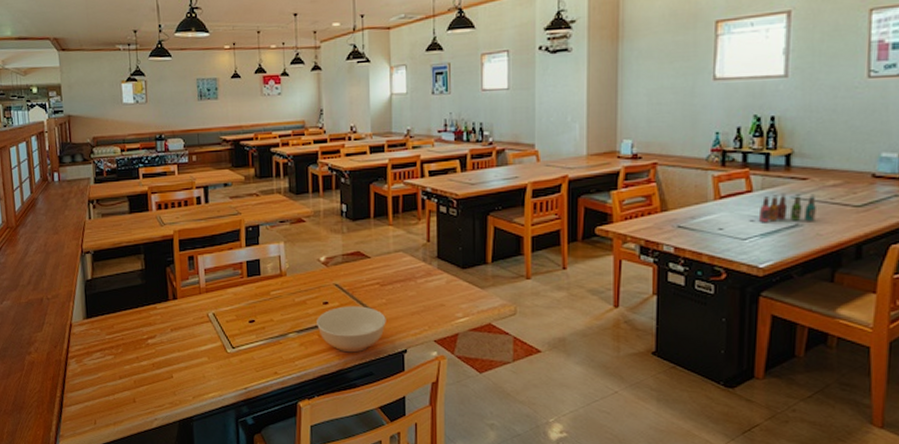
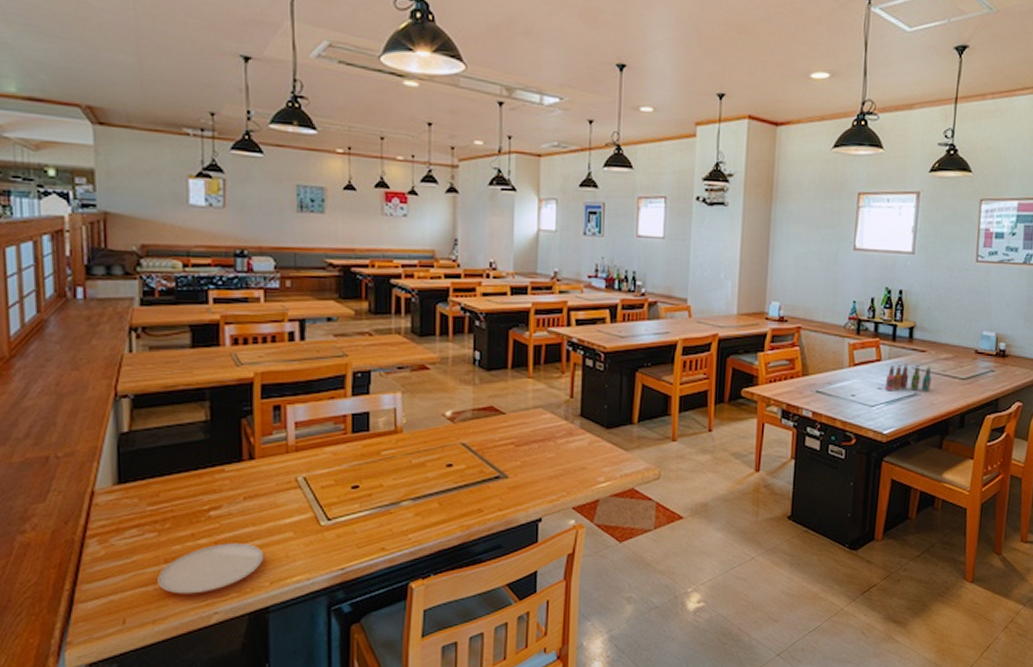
plate: none [115,365,188,404] -> present [157,543,264,594]
bowl: present [317,306,386,353] -> none [437,469,520,523]

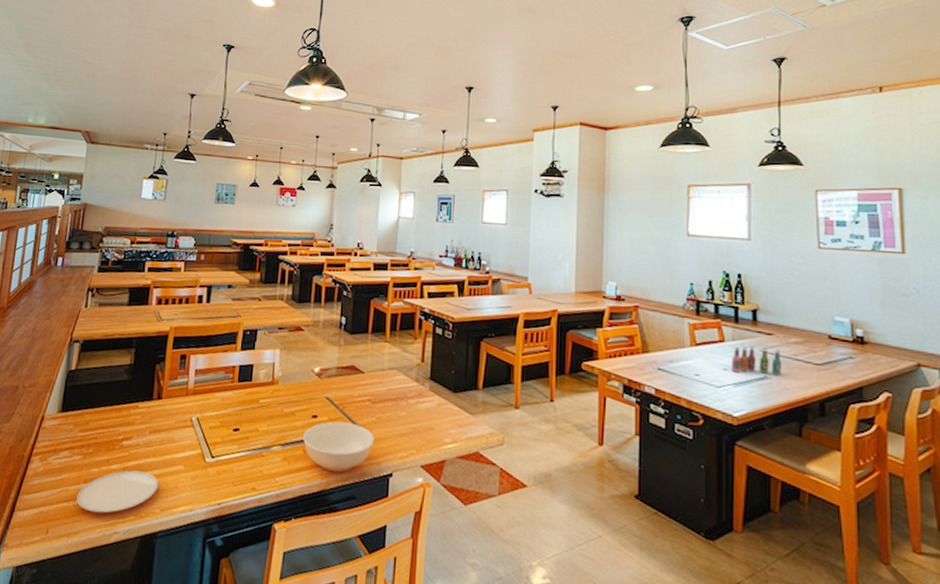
bowl: none [437,469,520,523] -> present [303,421,374,473]

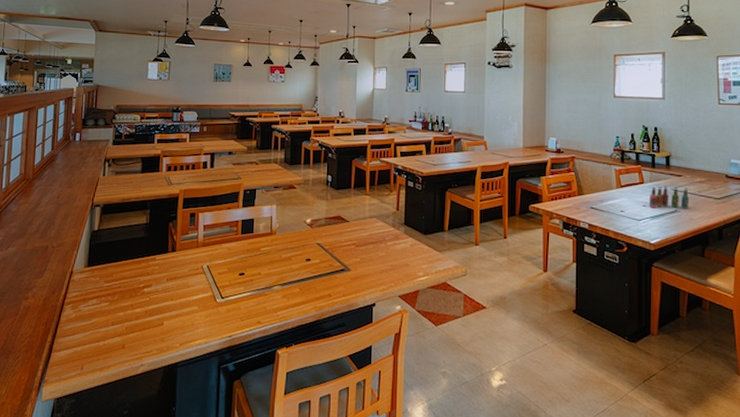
plate: present [76,470,159,514] -> none [106,312,177,350]
bowl: present [303,421,374,473] -> none [299,263,359,305]

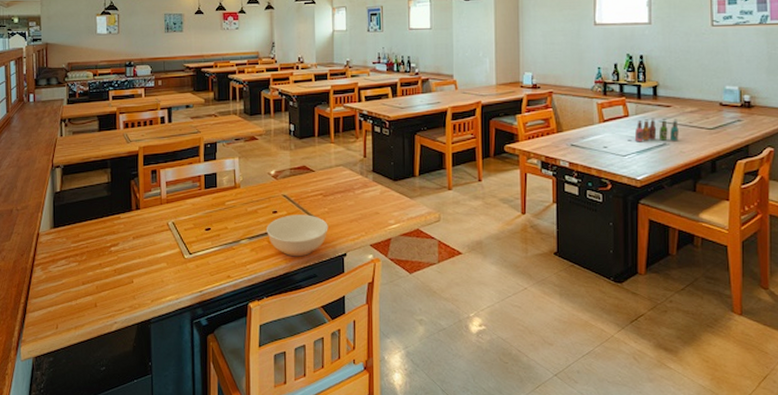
bowl: none [299,263,359,305] -> present [267,215,328,257]

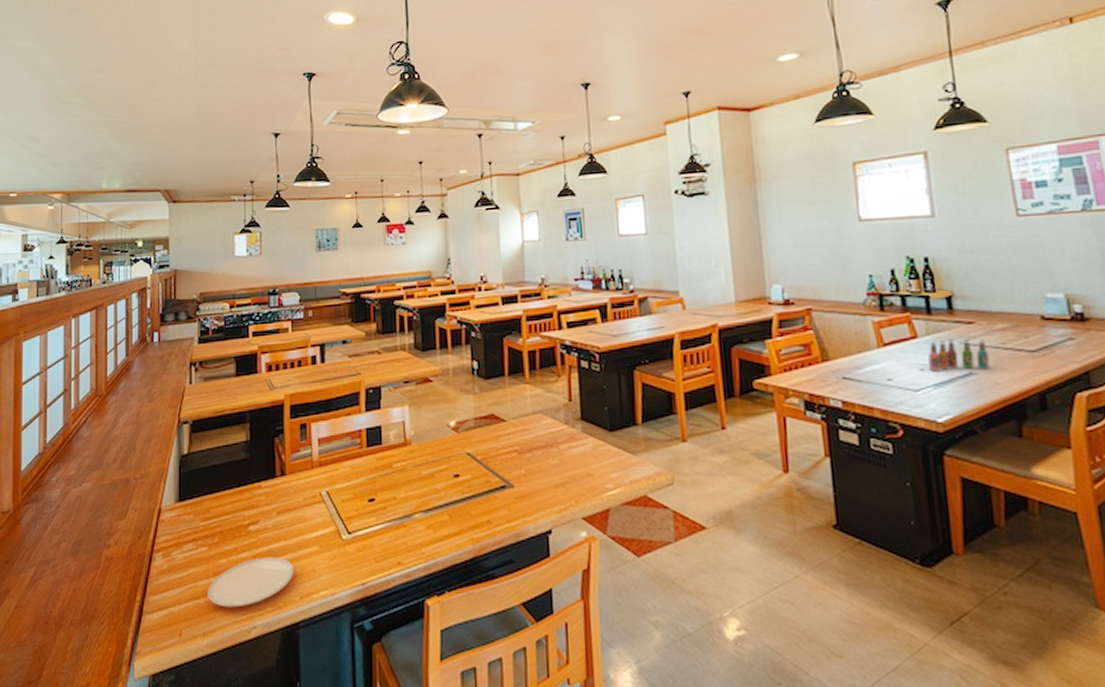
plate: none [78,271,147,308] -> present [207,557,295,608]
bowl: present [267,215,328,257] -> none [446,478,527,536]

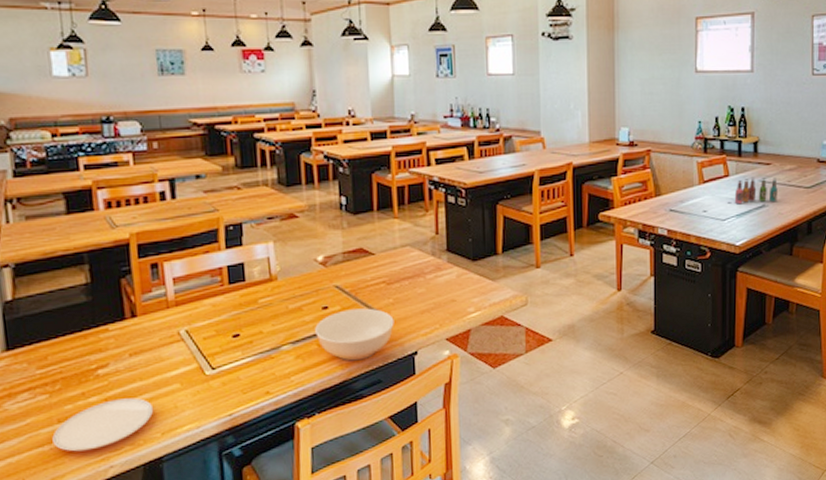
bowl: none [446,478,527,536] -> present [315,308,394,361]

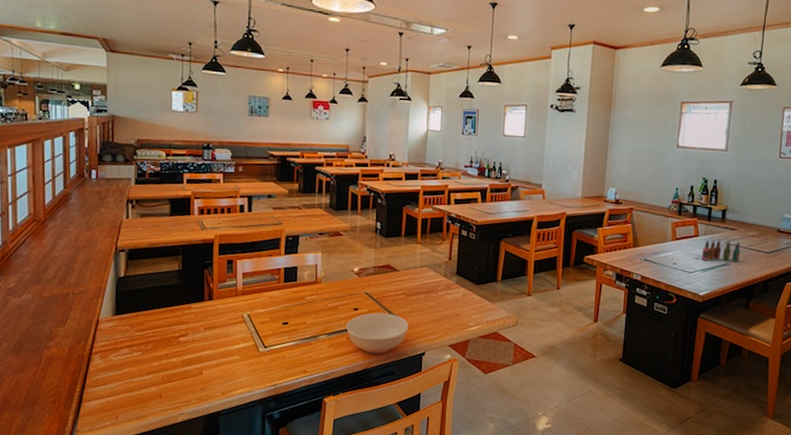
plate: present [52,397,154,452] -> none [141,362,218,399]

